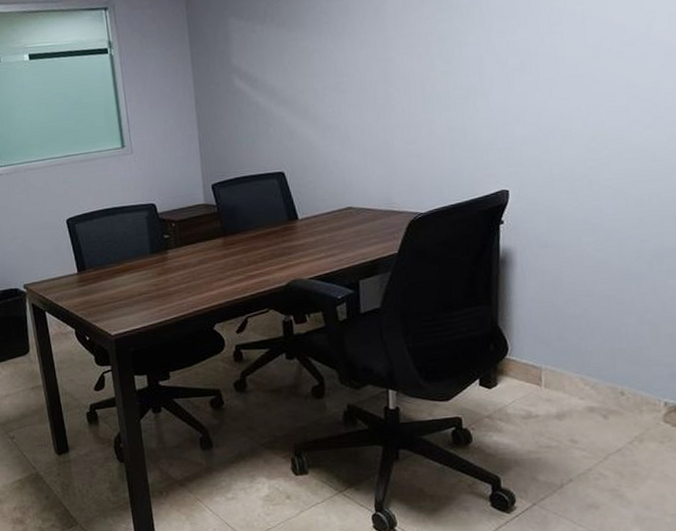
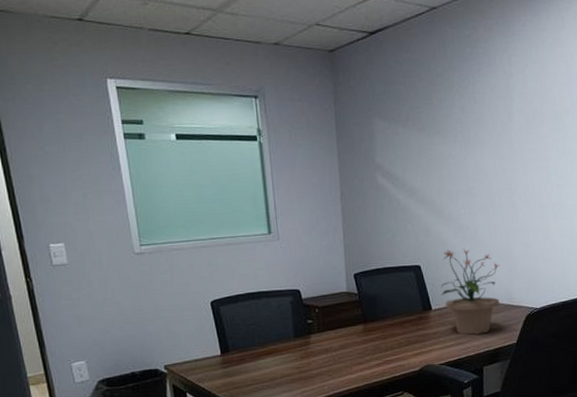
potted plant: none [308,151,377,246] -> present [441,249,500,335]

